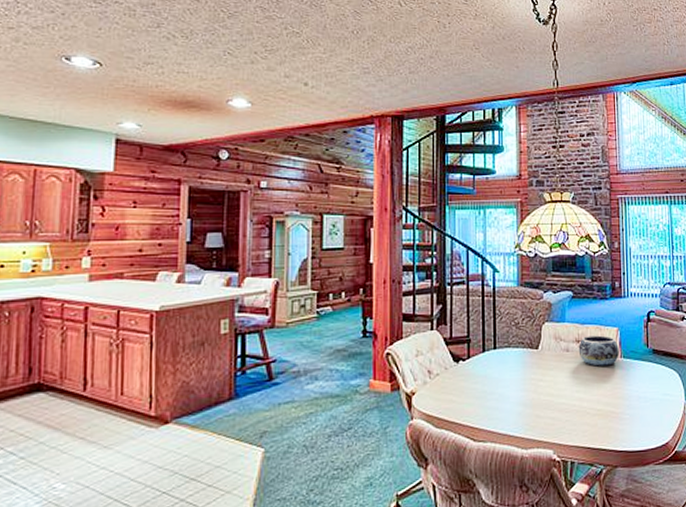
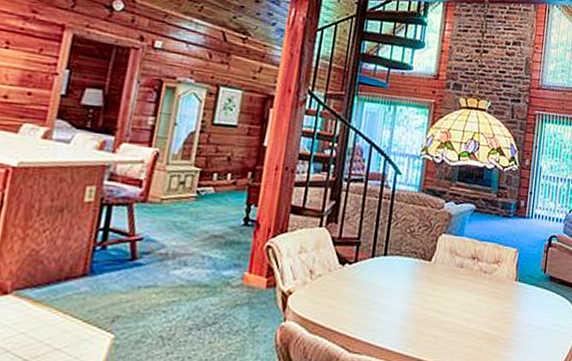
decorative bowl: present [578,335,619,367] -> none [473,253,516,288]

